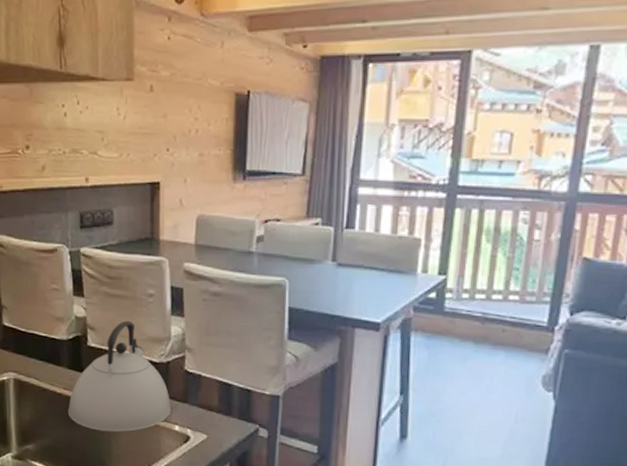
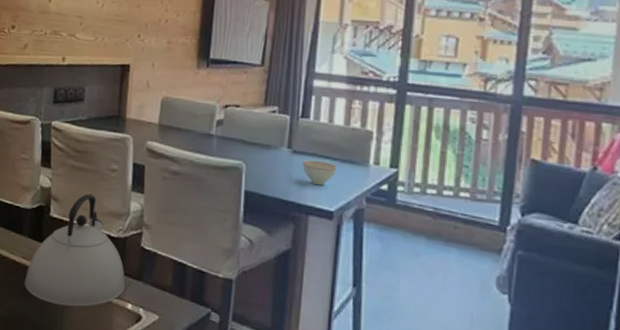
bowl: none [348,271,384,298] -> present [302,159,337,186]

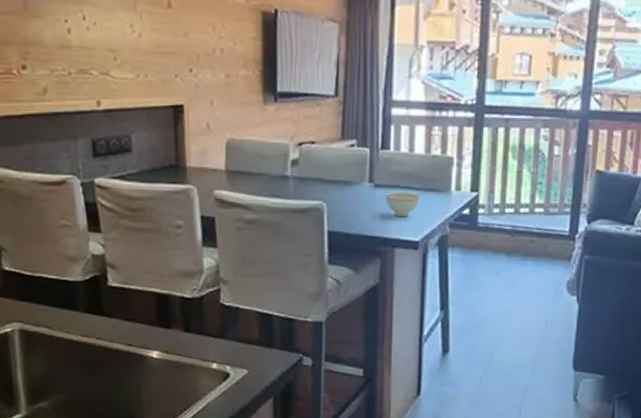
kettle: present [24,193,126,308] -> none [87,255,208,378]

